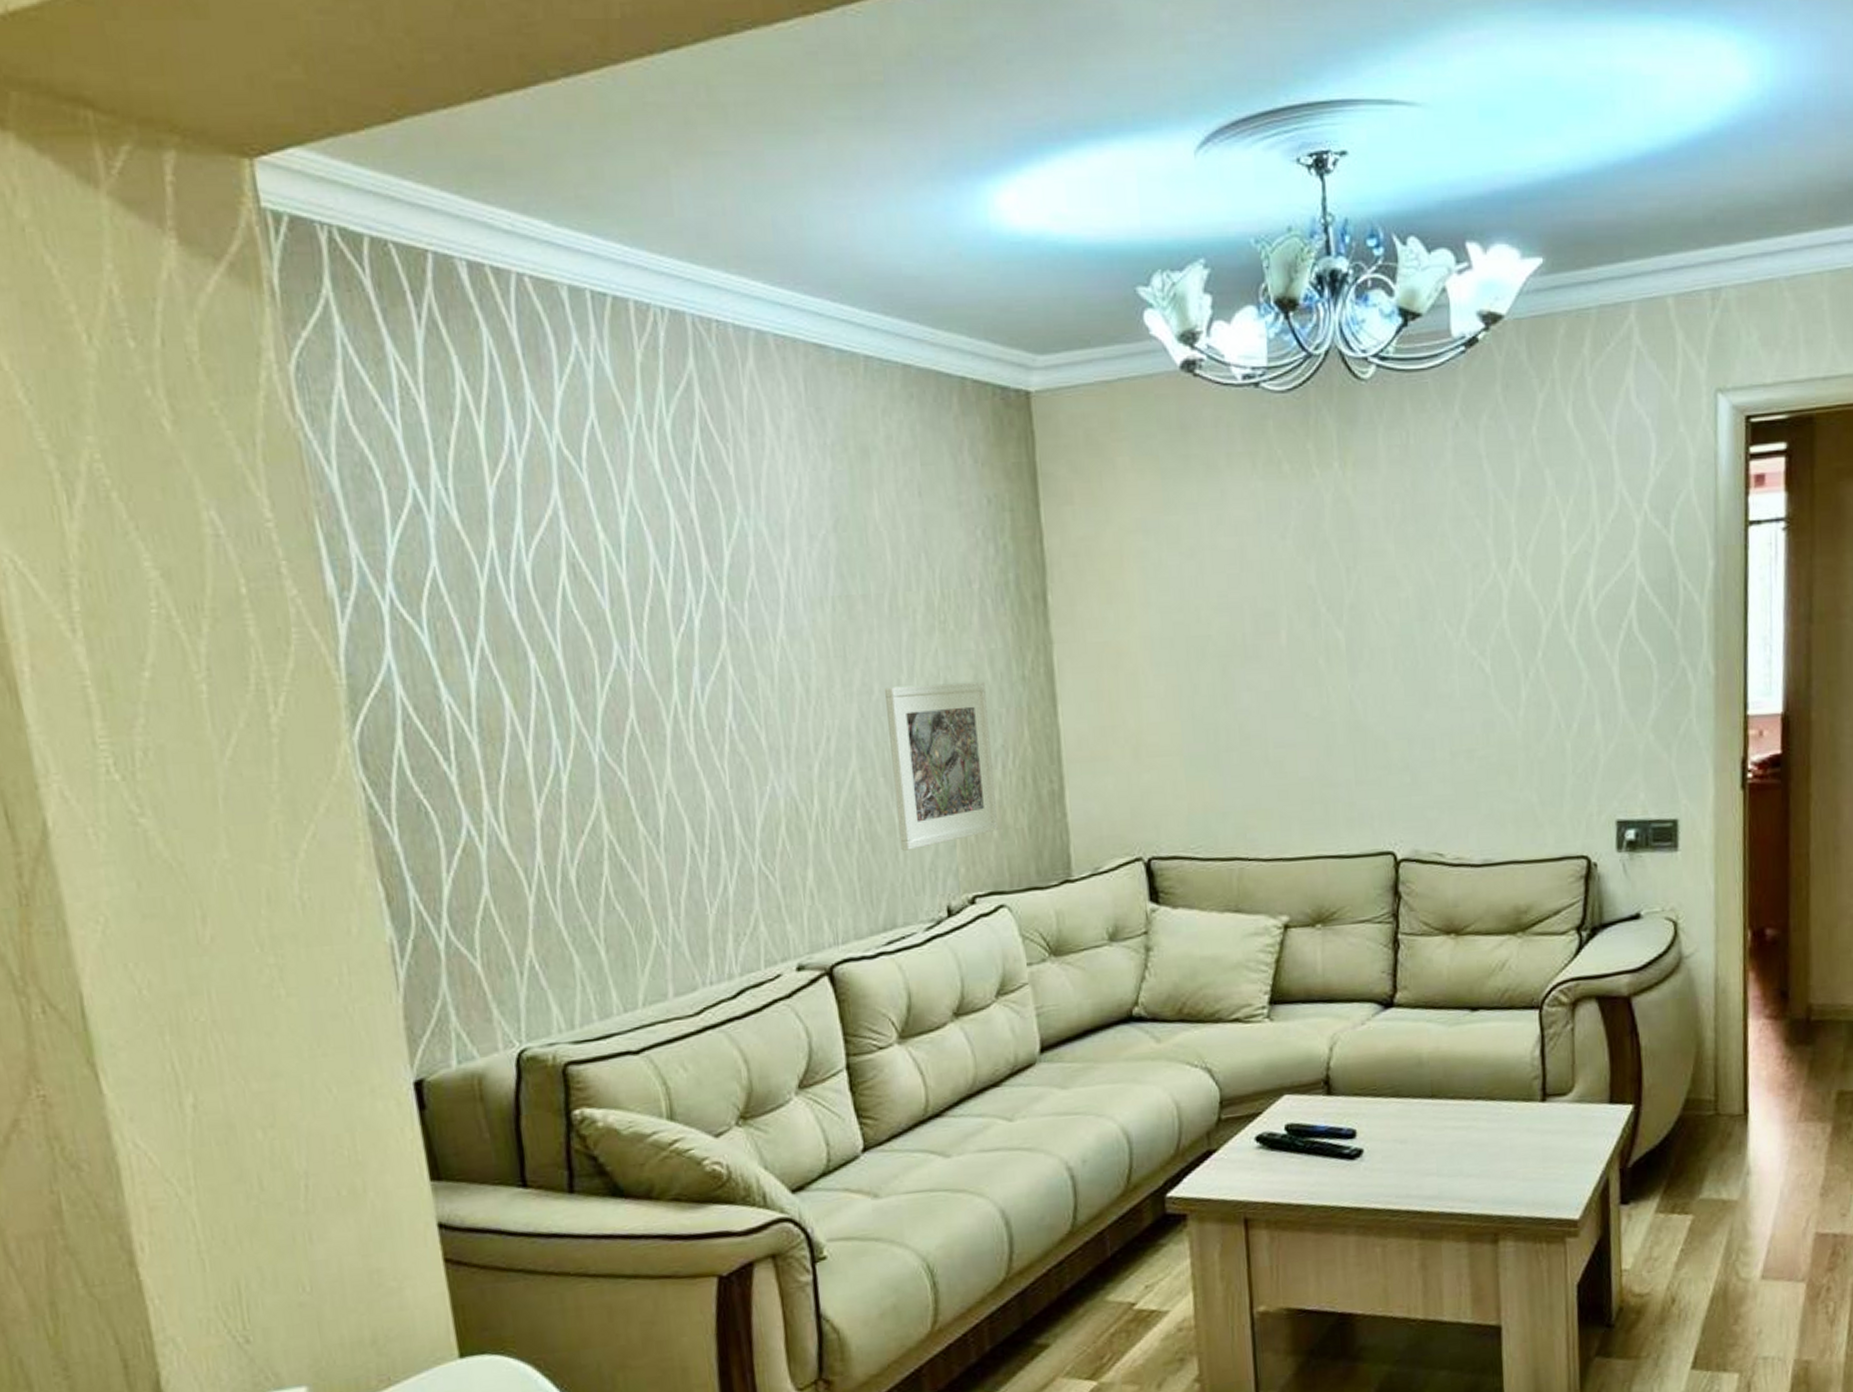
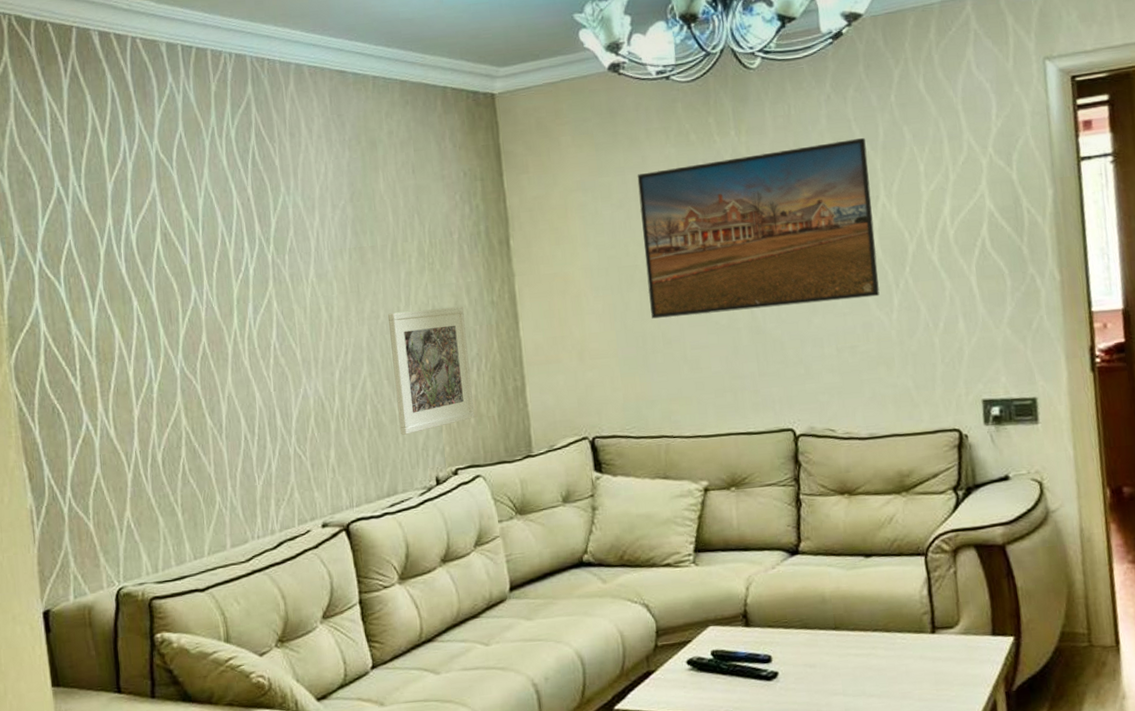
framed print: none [1213,481,1505,707] -> present [637,138,880,319]

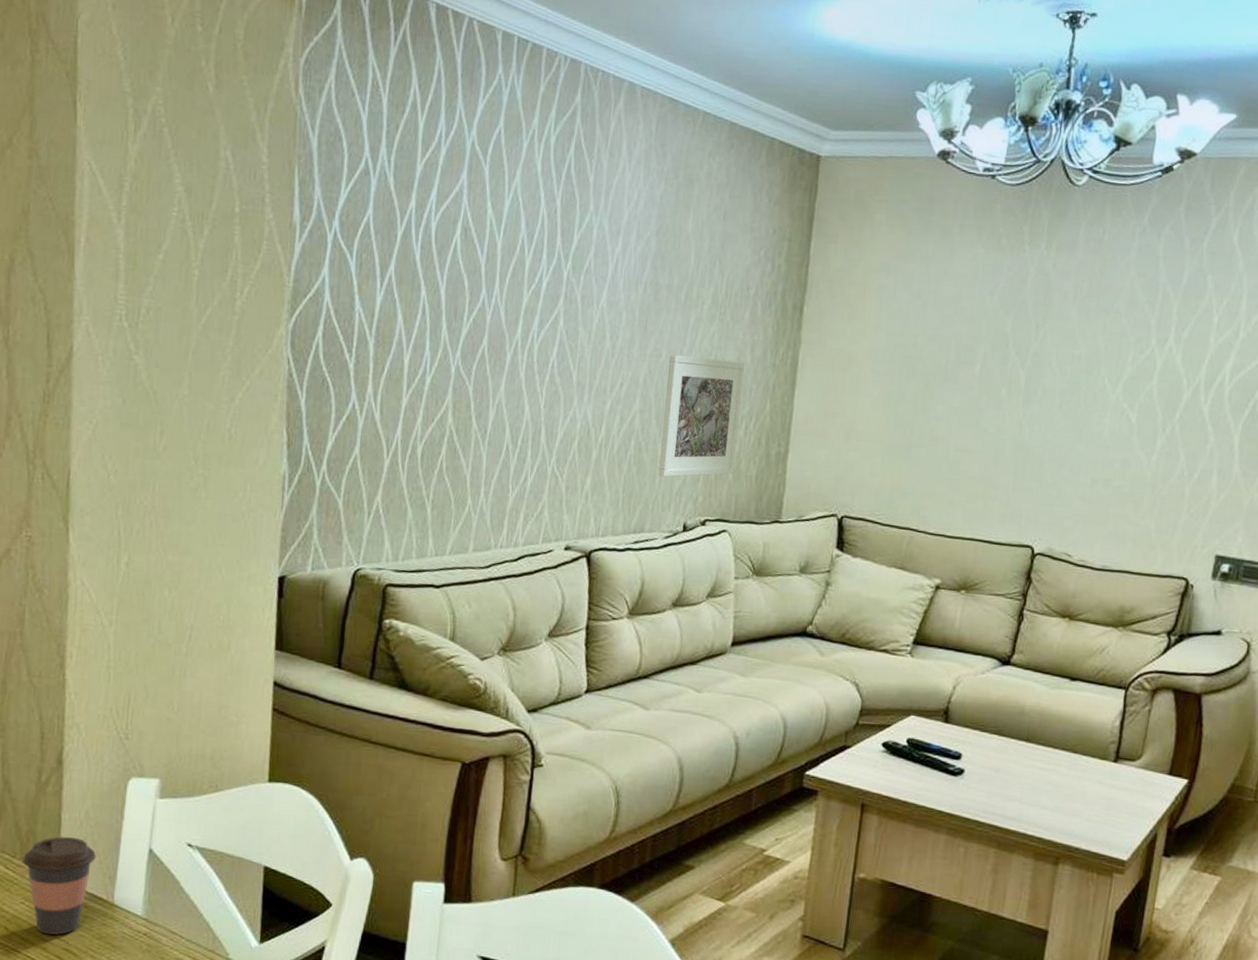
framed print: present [637,138,880,319] -> none [924,267,1169,436]

